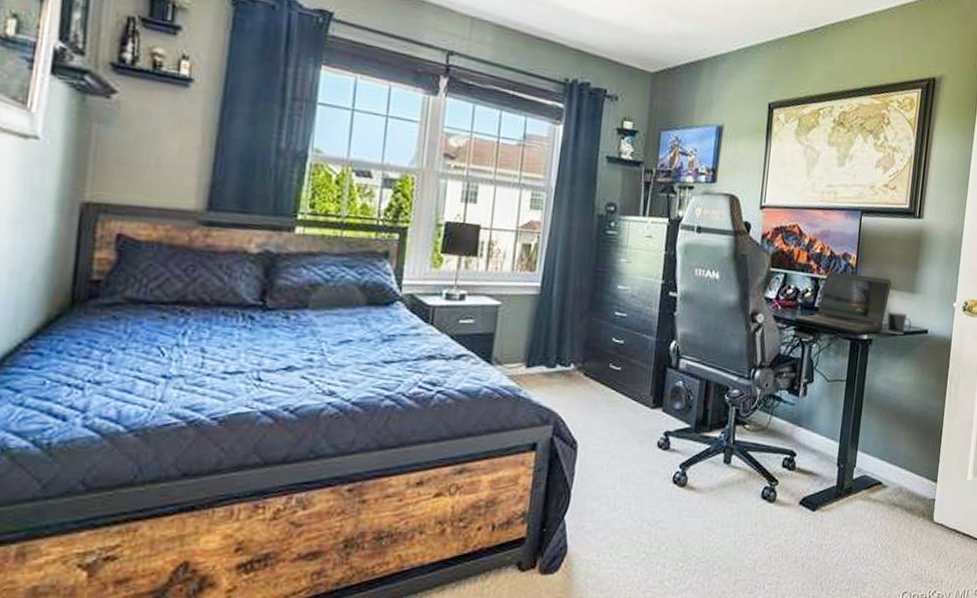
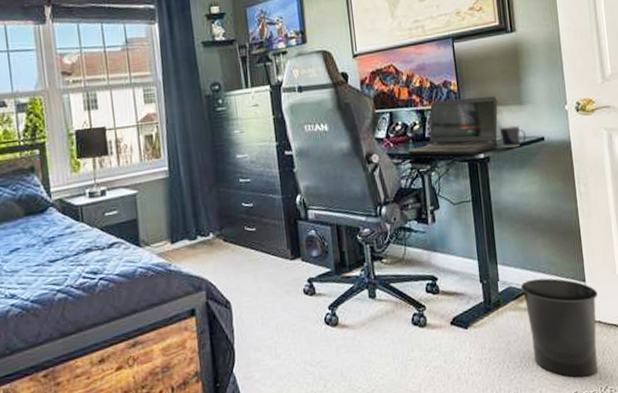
waste bin: none [873,472,946,578] -> present [520,278,598,378]

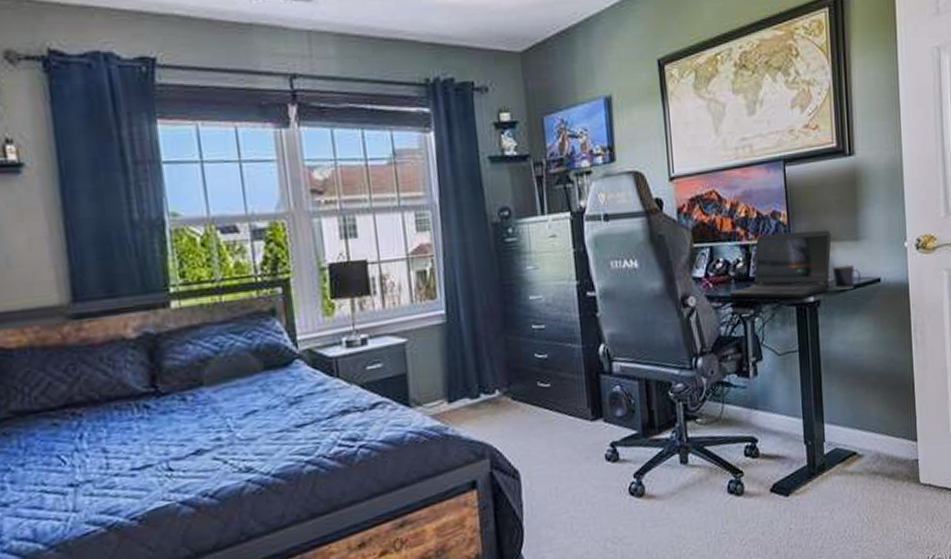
waste bin: present [520,278,598,378] -> none [847,438,929,547]

